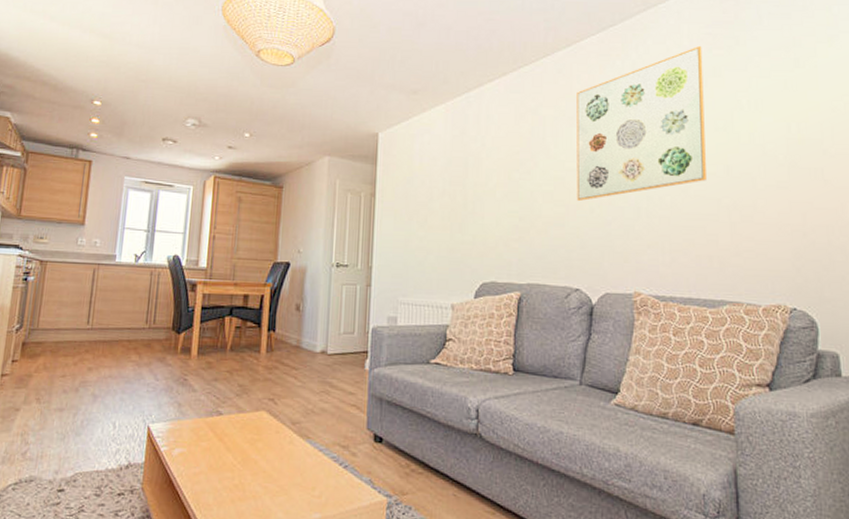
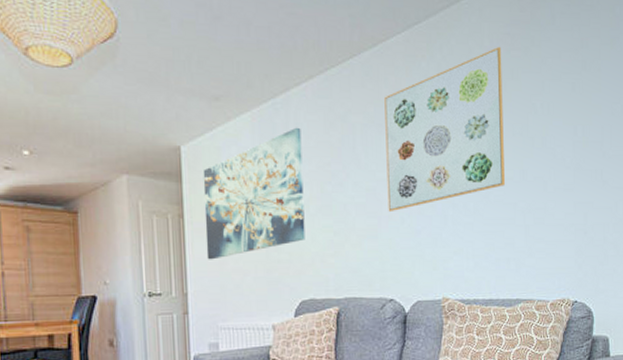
wall art: none [393,118,492,237] -> present [203,127,305,260]

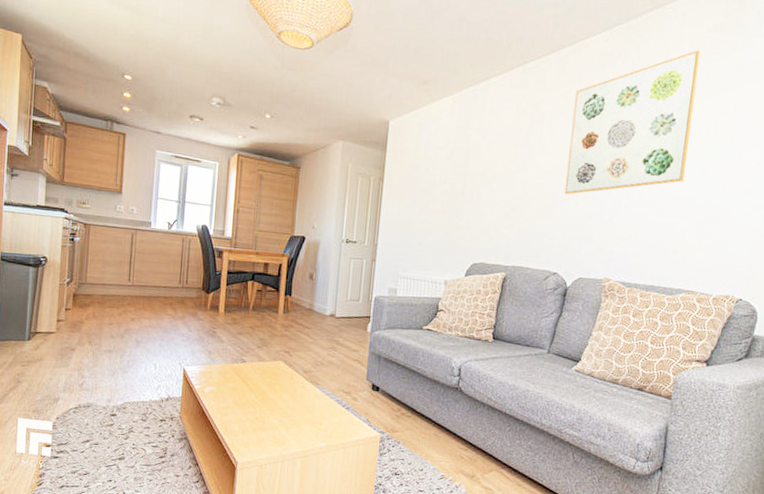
wall art: present [203,127,305,260] -> none [397,112,495,219]

